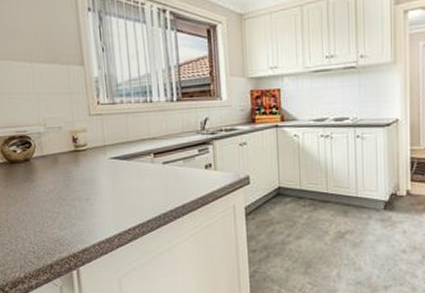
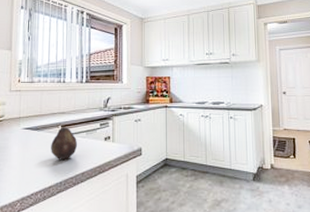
fruit: none [144,153,175,191] -> present [51,126,78,159]

